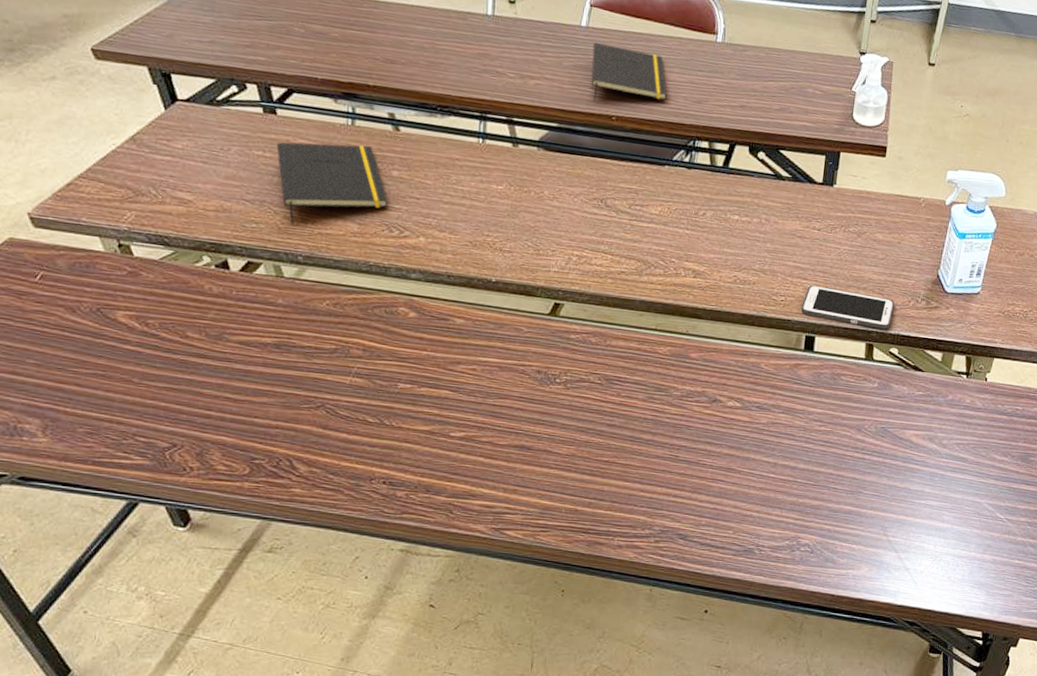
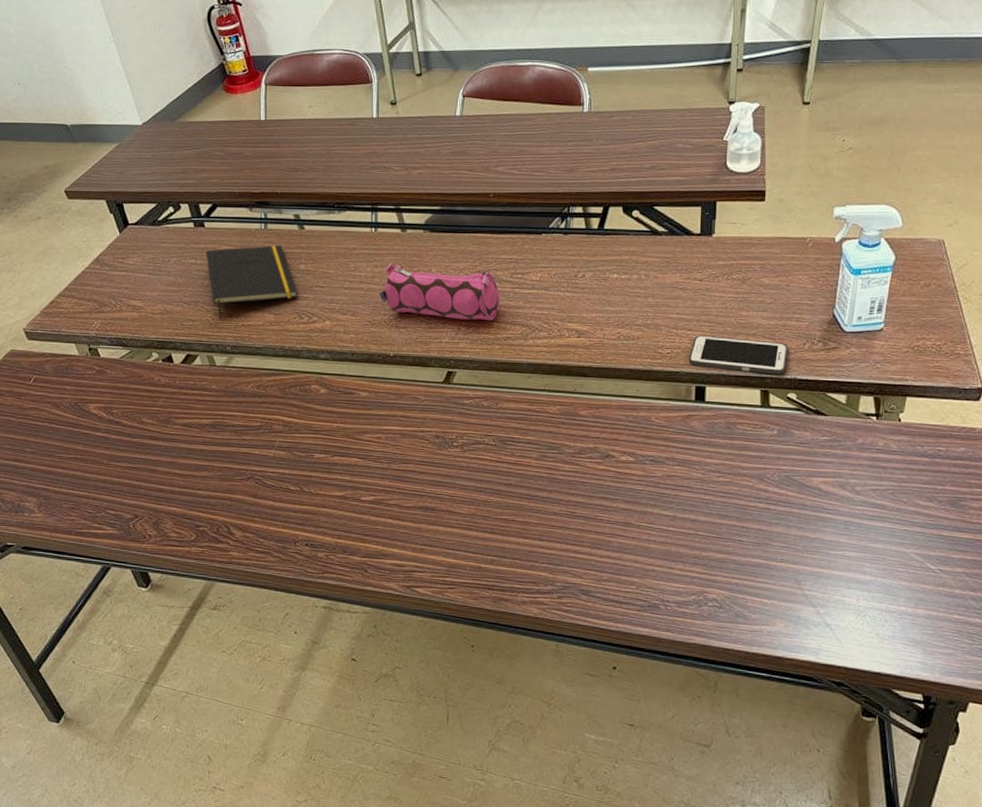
pencil case: none [483,179,617,253] -> present [379,263,500,321]
notepad: present [591,42,667,102] -> none [467,129,539,182]

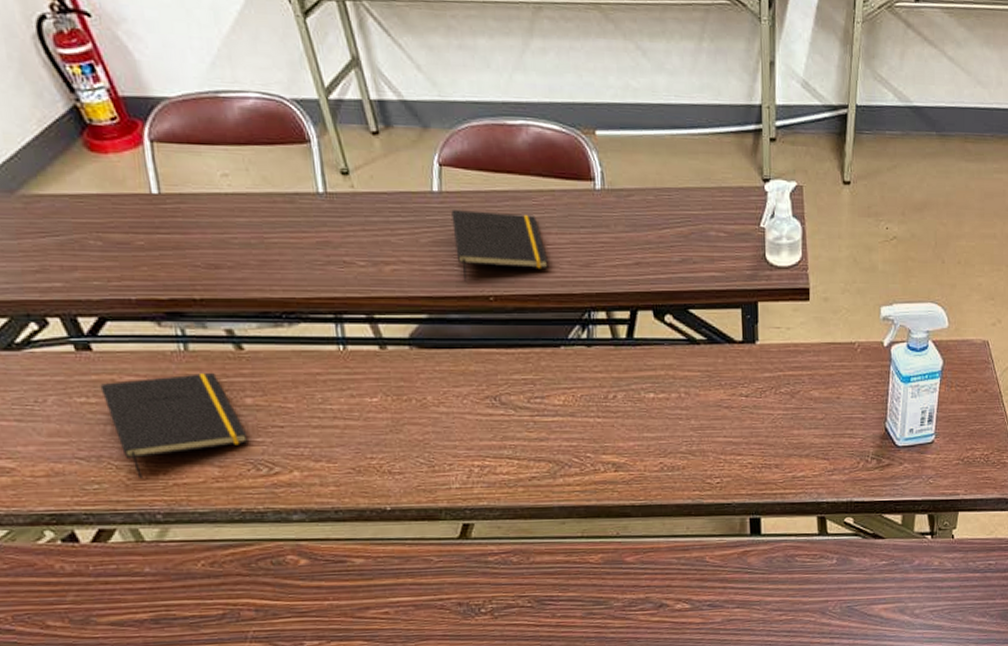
pencil case: present [379,263,500,321] -> none [361,391,518,459]
notepad: none [467,129,539,182] -> present [451,210,548,282]
cell phone: present [688,335,789,375] -> none [739,459,843,499]

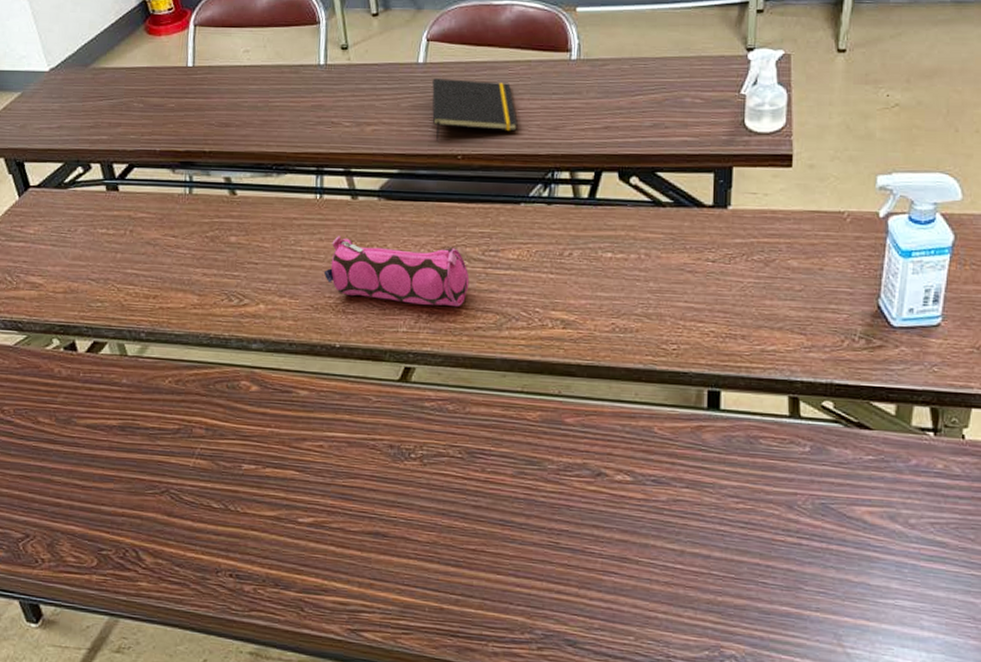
notepad: present [100,372,248,478] -> none [118,213,227,300]
pencil case: none [361,391,518,459] -> present [323,236,470,308]

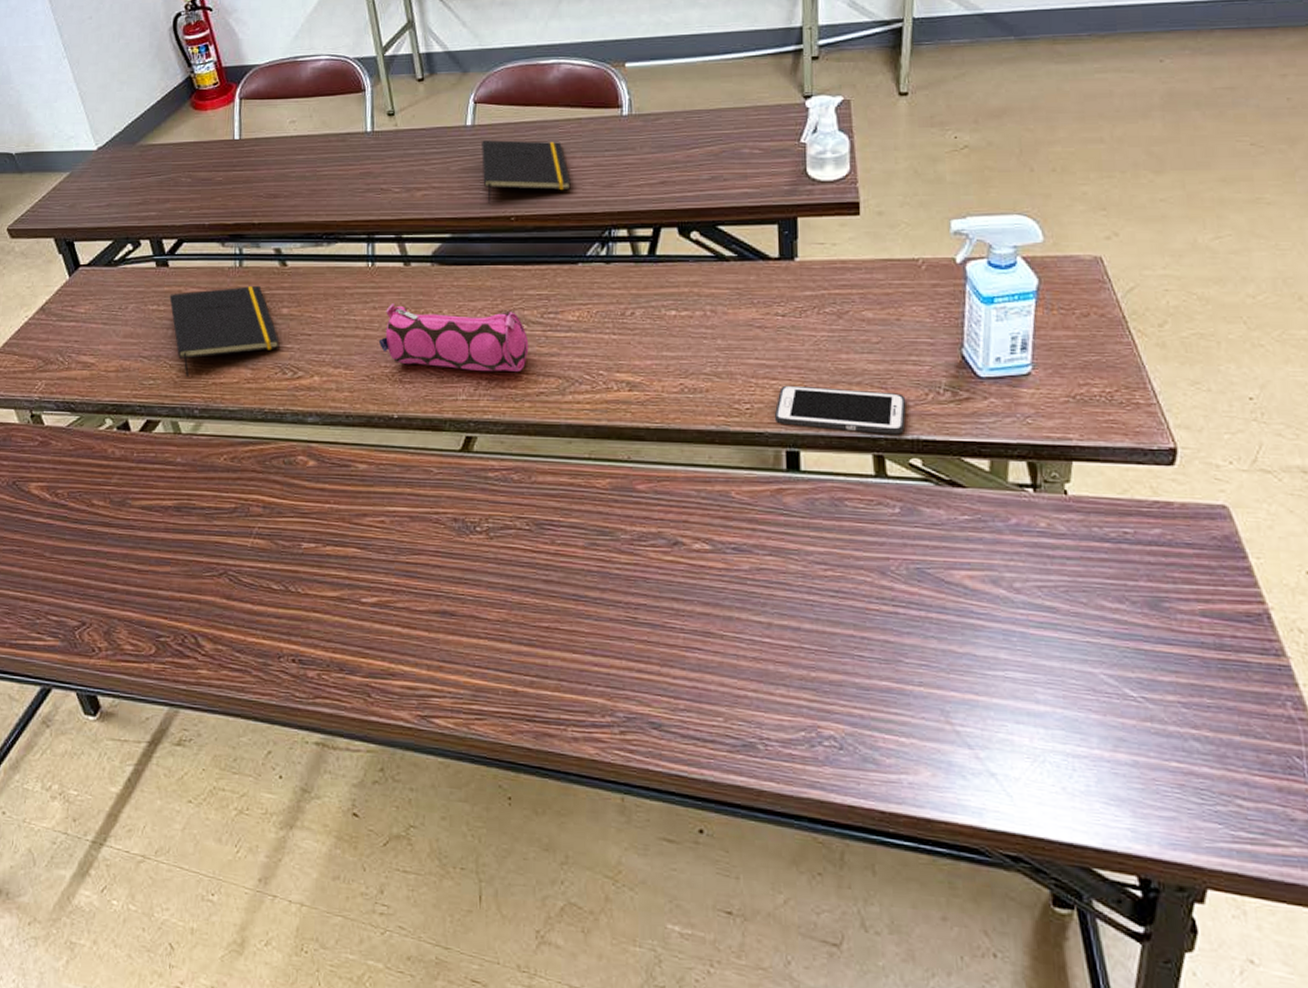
notepad: none [118,213,227,300] -> present [169,285,279,376]
cell phone: none [698,328,823,378] -> present [774,385,907,435]

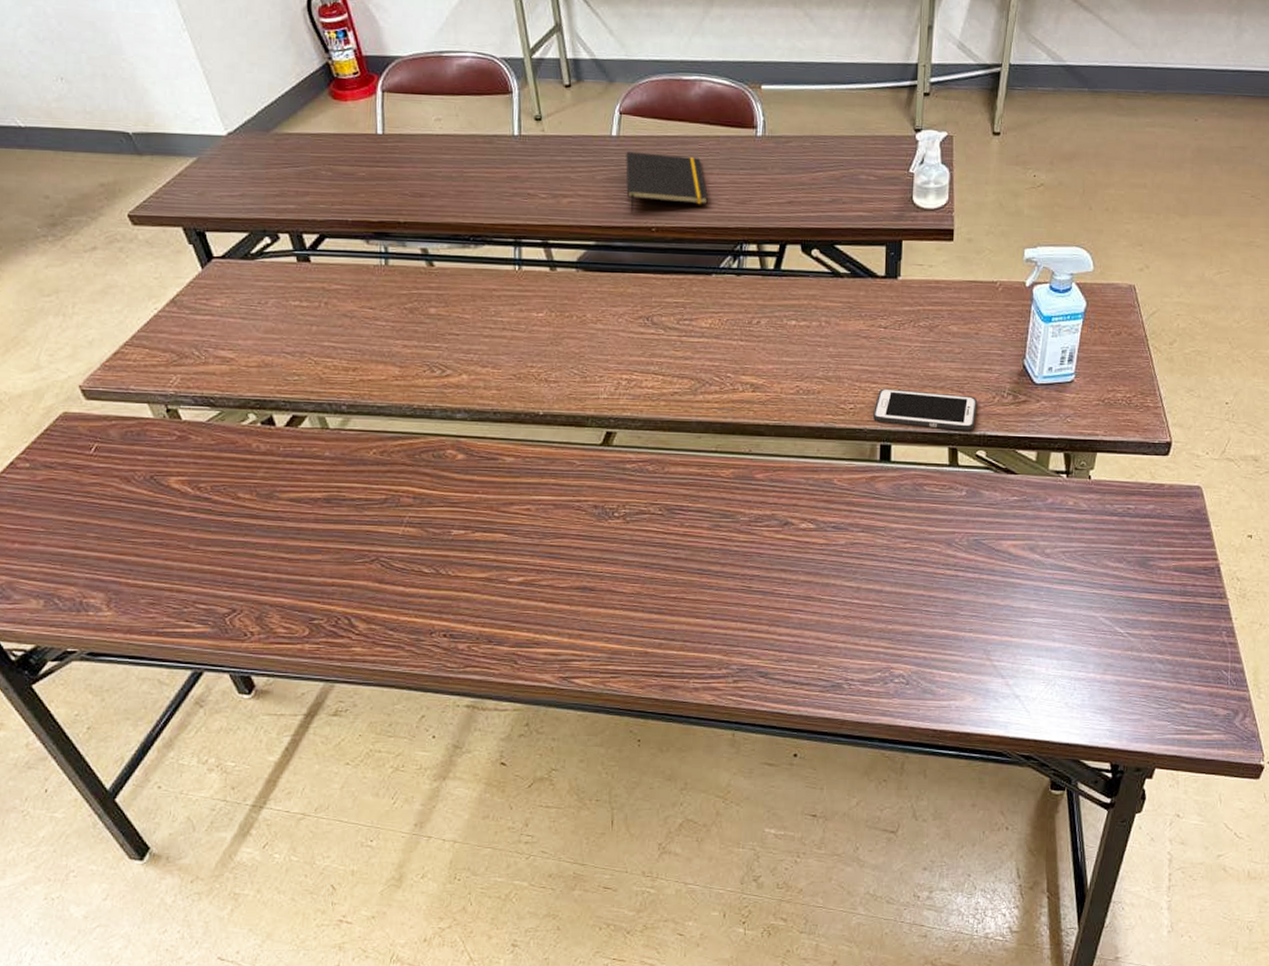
notepad: present [169,285,279,376] -> none [312,284,427,373]
pencil case: present [378,304,529,373] -> none [525,307,666,374]

